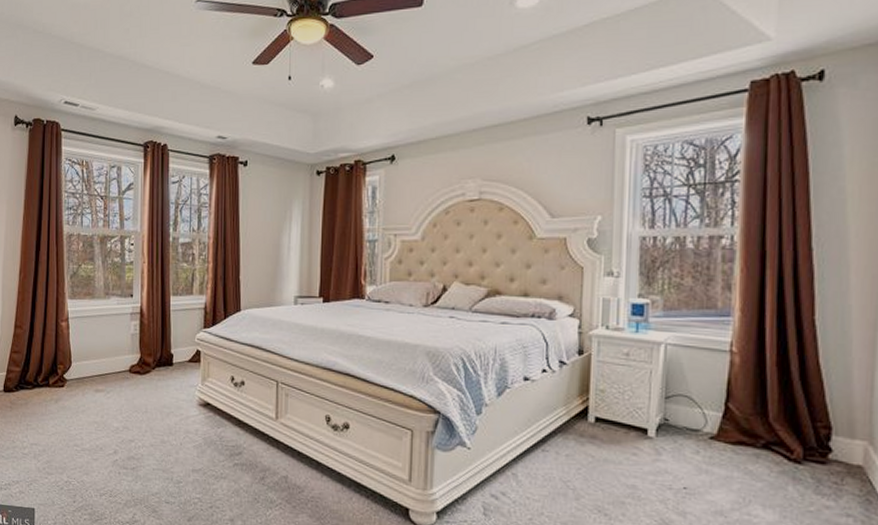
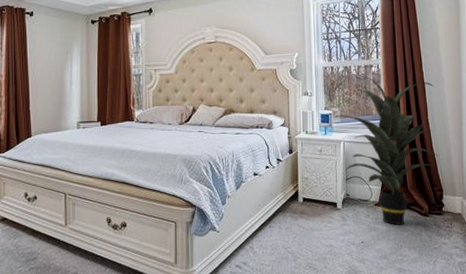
indoor plant: none [653,253,831,471] -> present [334,77,439,225]

